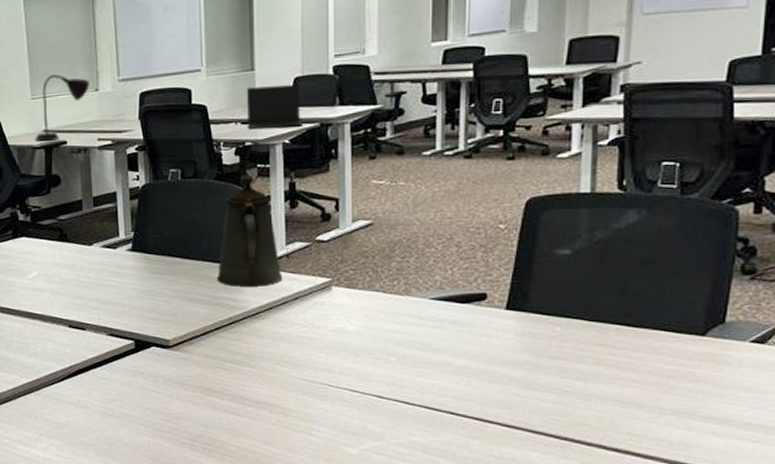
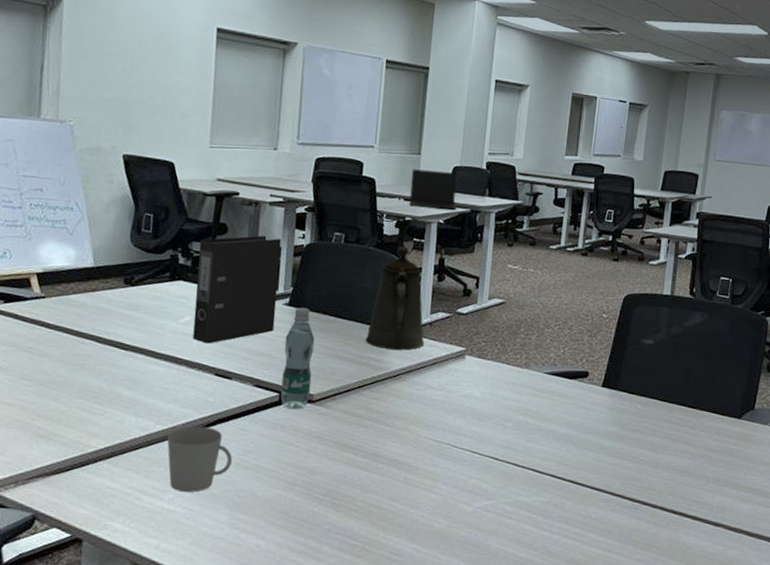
cup: none [33,377,98,441] -> present [167,426,233,492]
desk lamp: present [34,74,89,141] -> none [206,127,269,190]
binder: none [36,181,120,297] -> present [192,235,282,344]
bottle: none [133,252,166,356] -> present [280,307,315,409]

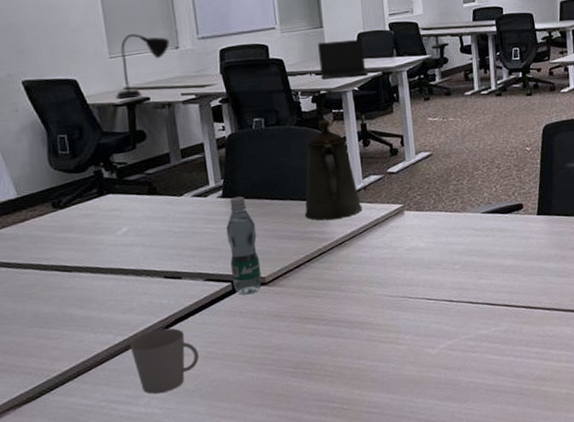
binder: present [192,235,282,344] -> none [120,134,213,250]
desk lamp: none [206,127,269,190] -> present [115,34,170,99]

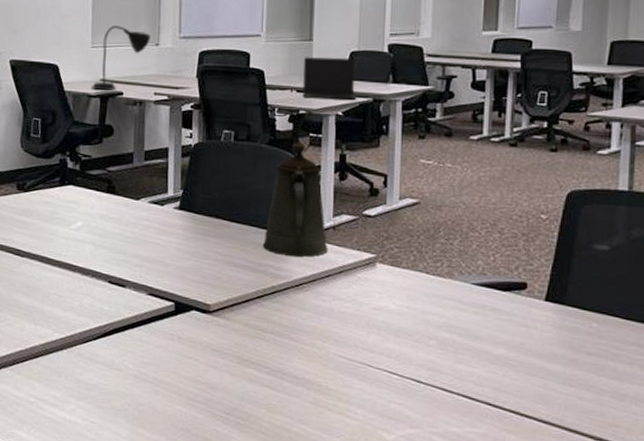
cup: present [130,328,200,394] -> none [66,335,131,404]
bottle: present [226,196,262,295] -> none [176,211,209,320]

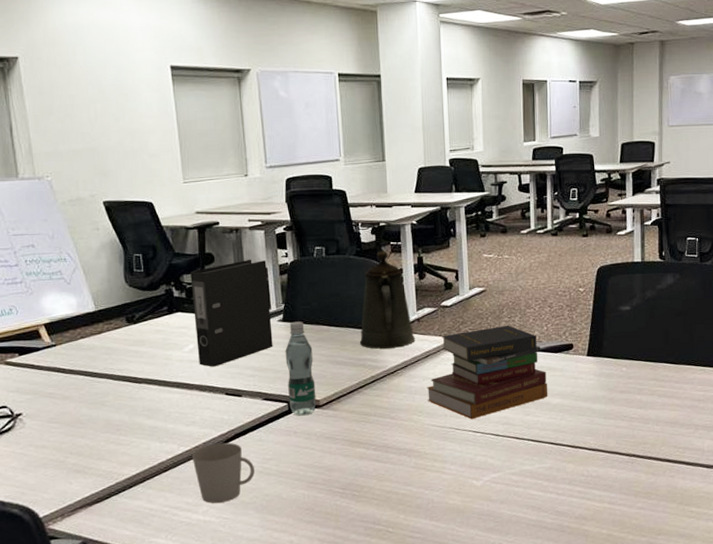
cup: none [66,335,131,404] -> present [192,442,255,503]
binder: none [85,135,168,250] -> present [190,259,273,367]
desk lamp: present [91,25,151,90] -> none [187,161,239,222]
bottle: none [176,211,209,320] -> present [285,321,317,416]
laptop: present [303,57,356,100] -> none [379,173,426,212]
books: none [335,248,490,357] -> present [426,325,548,419]

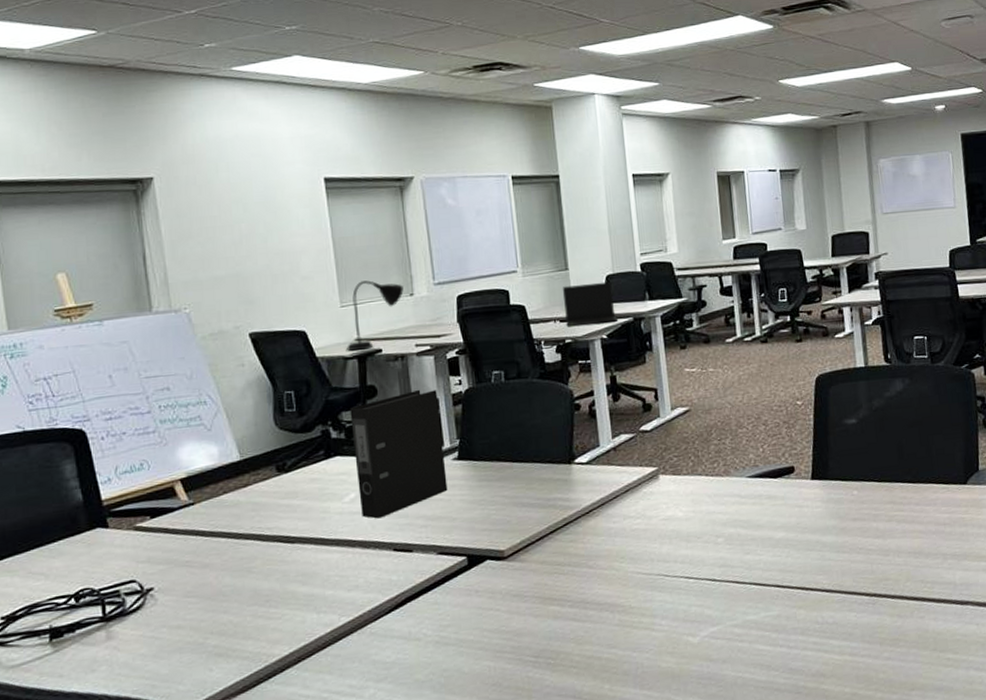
desk lamp: none [187,161,239,222] -> present [345,280,404,351]
cup: present [192,442,255,503] -> none [356,608,431,685]
bottle: present [285,321,317,416] -> none [462,458,501,571]
coffee pot: present [359,251,415,349] -> none [547,371,612,486]
laptop: none [379,173,426,212] -> present [562,281,618,327]
books: present [426,325,548,419] -> none [628,448,770,563]

